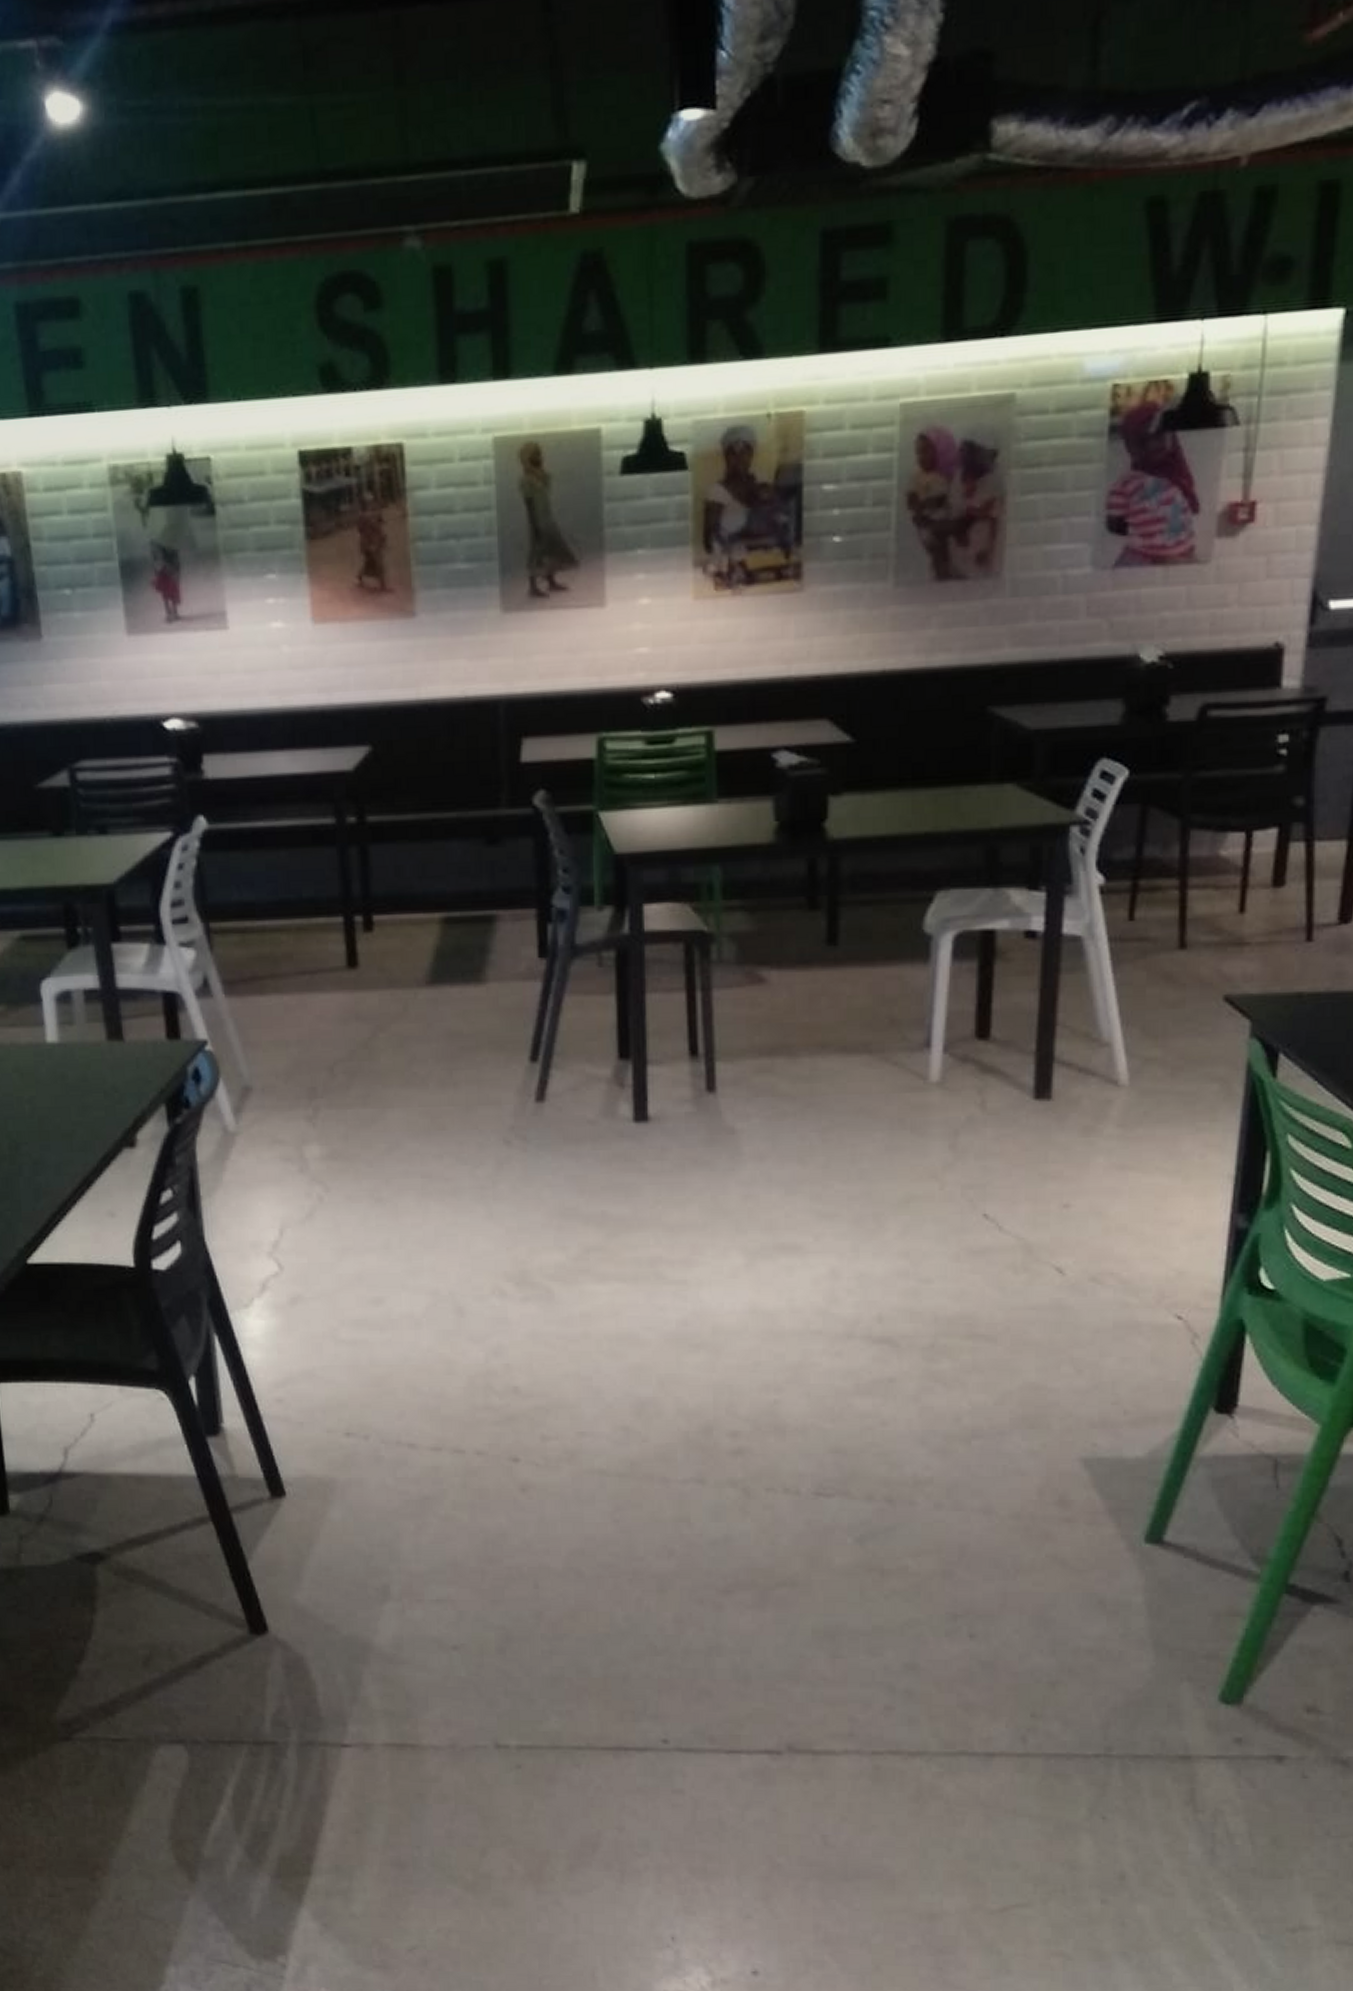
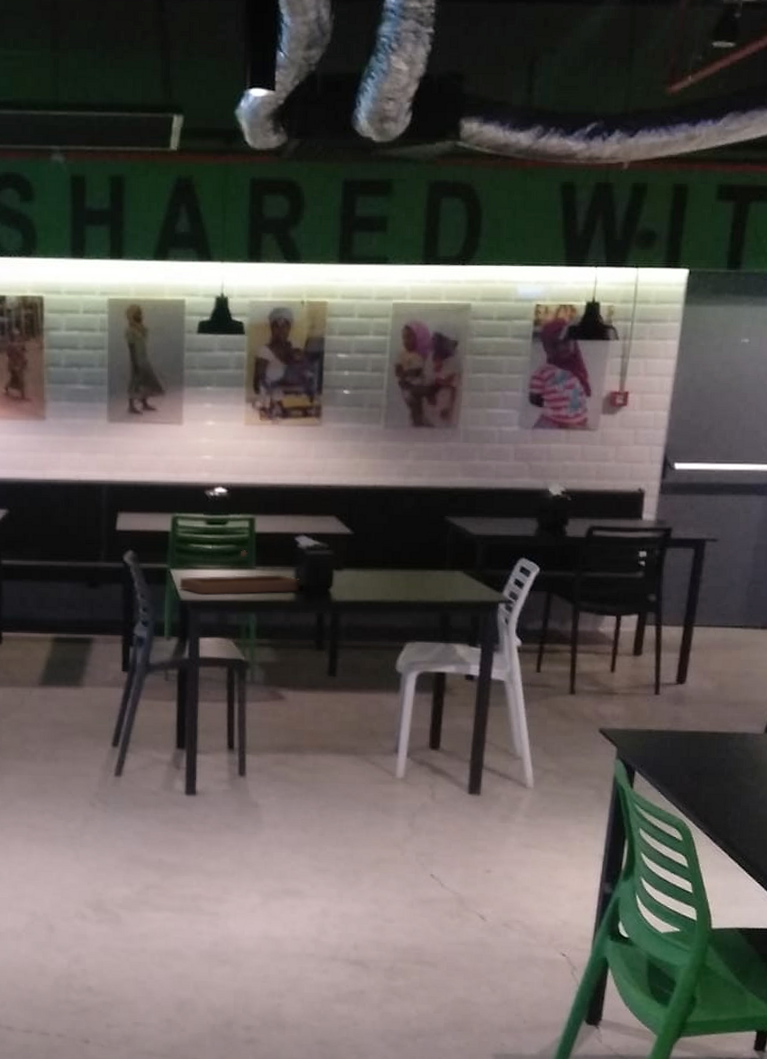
tray: none [611,777,787,845] -> present [179,550,304,596]

